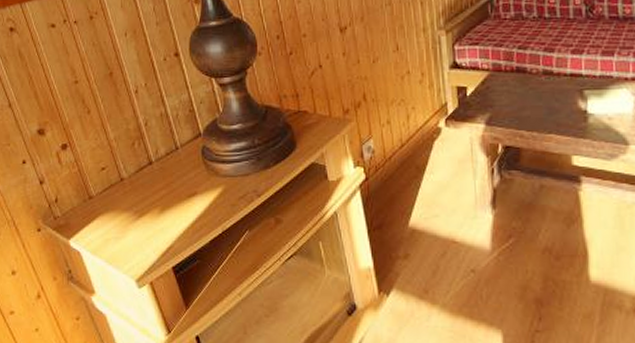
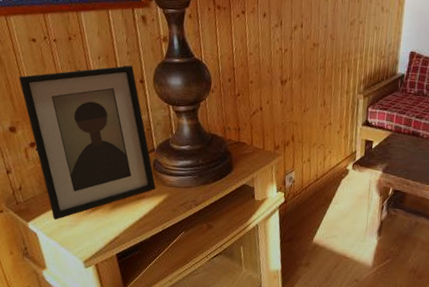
picture frame: none [41,37,208,233] -> present [18,65,156,220]

